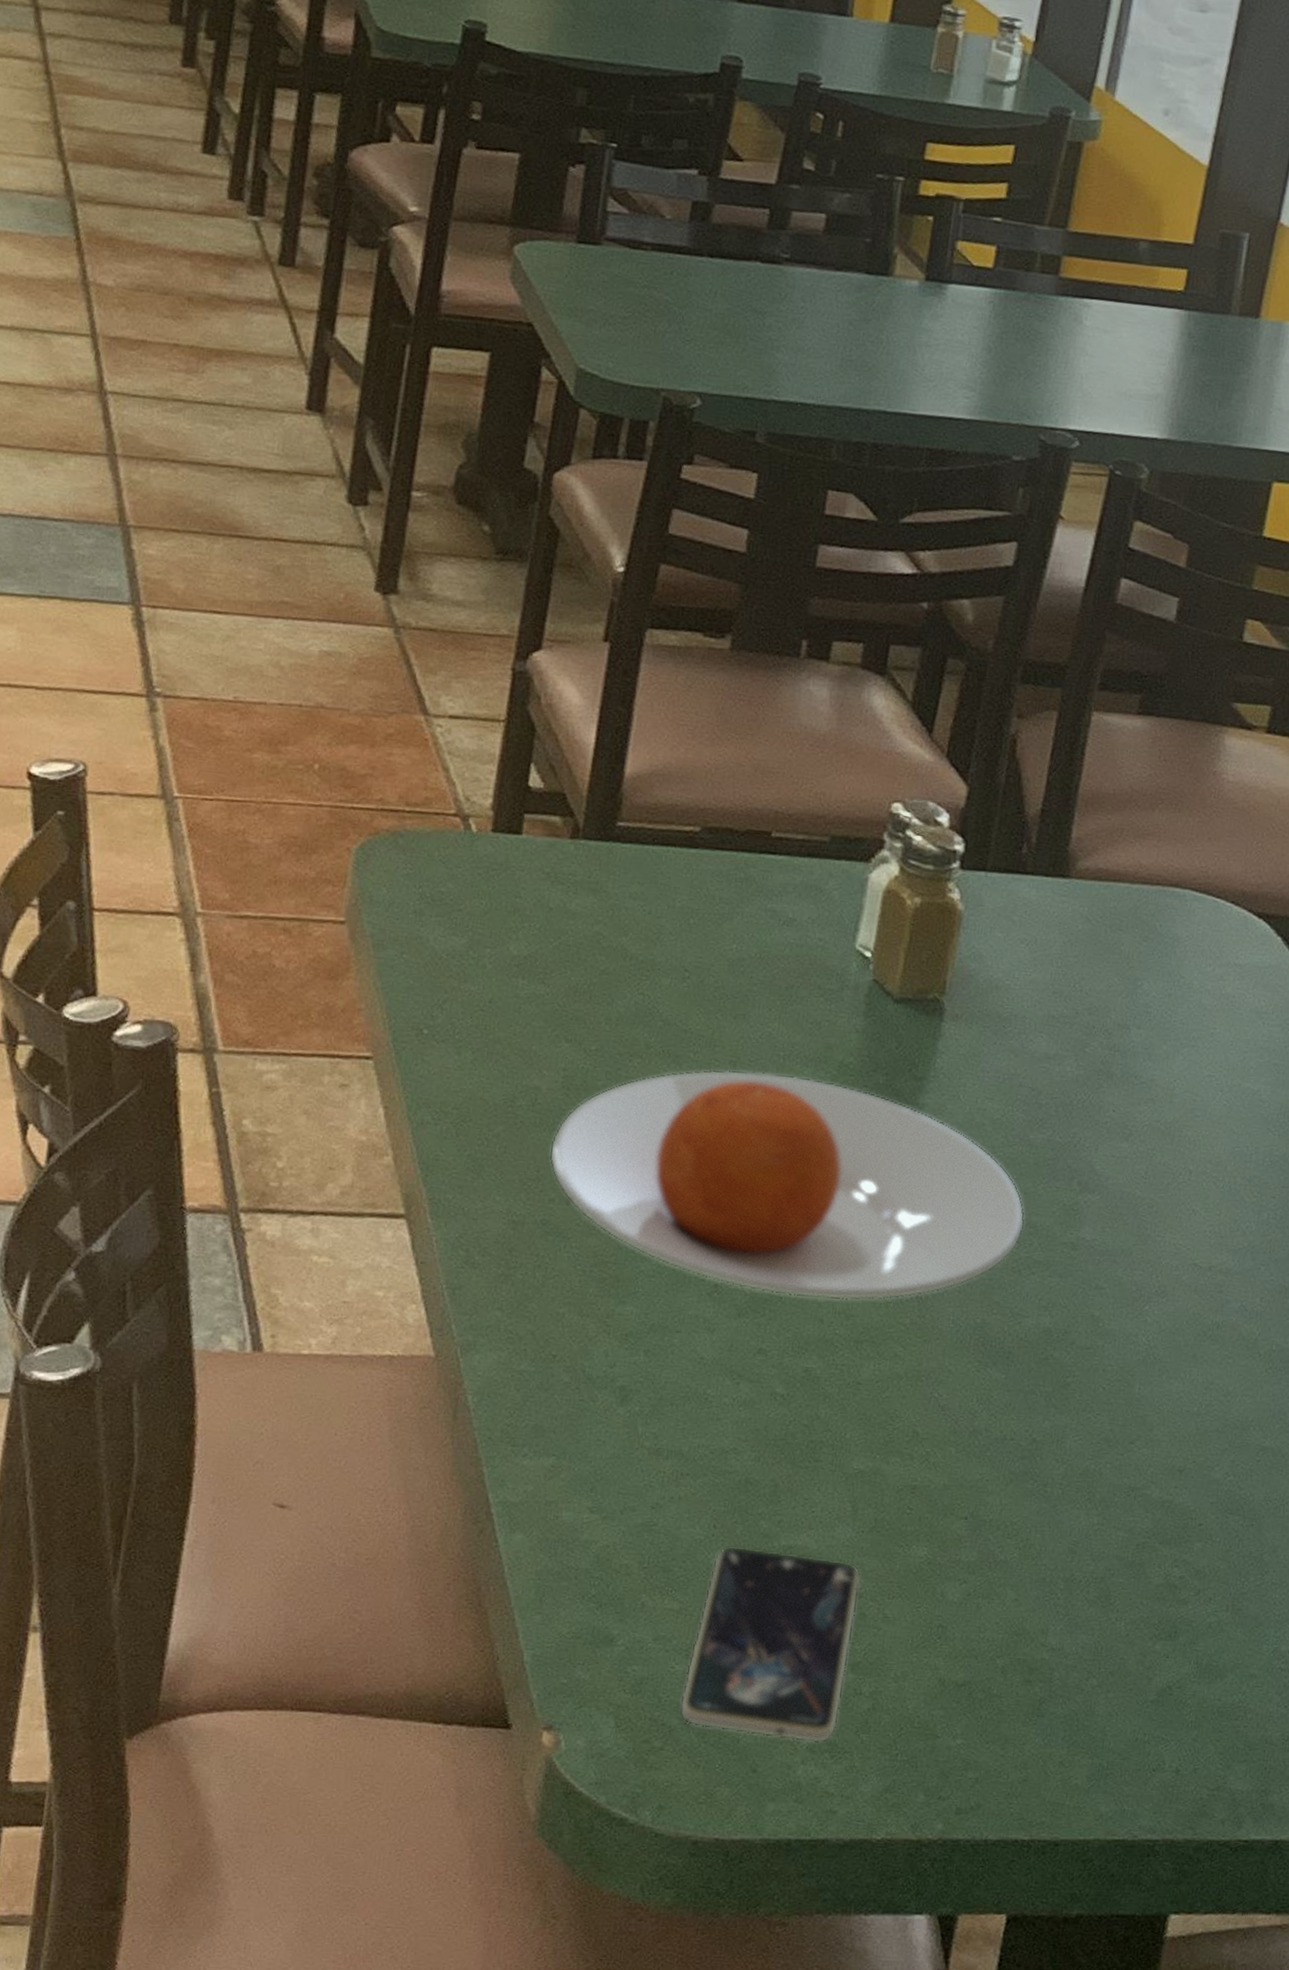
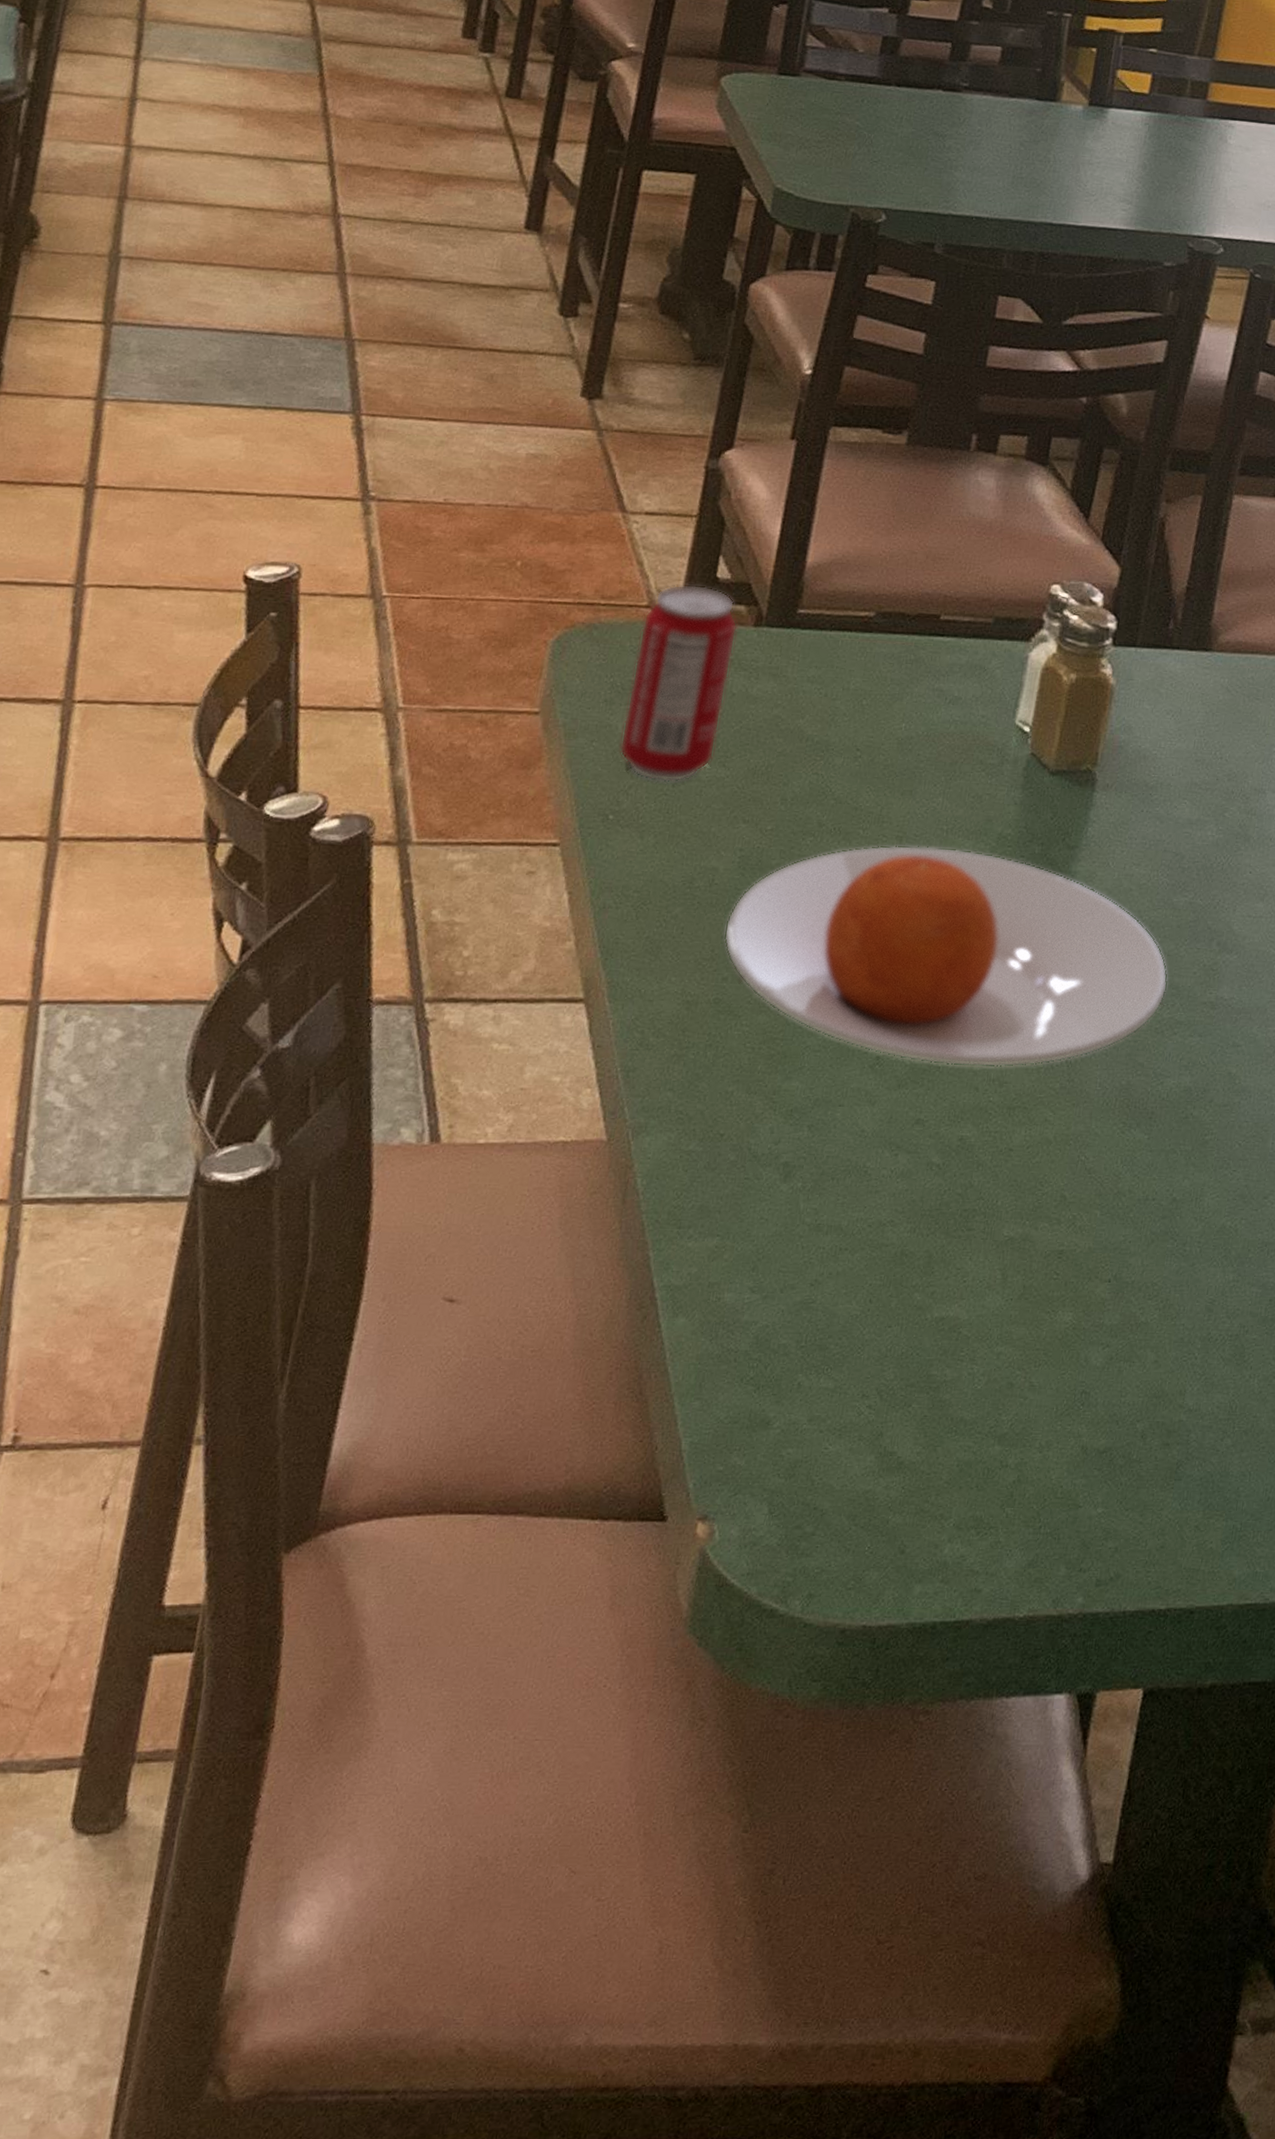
beverage can: none [431,792,553,998] -> present [619,583,738,782]
smartphone: present [679,1546,861,1743] -> none [831,1320,1009,1520]

